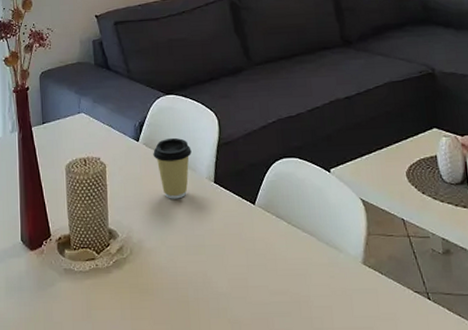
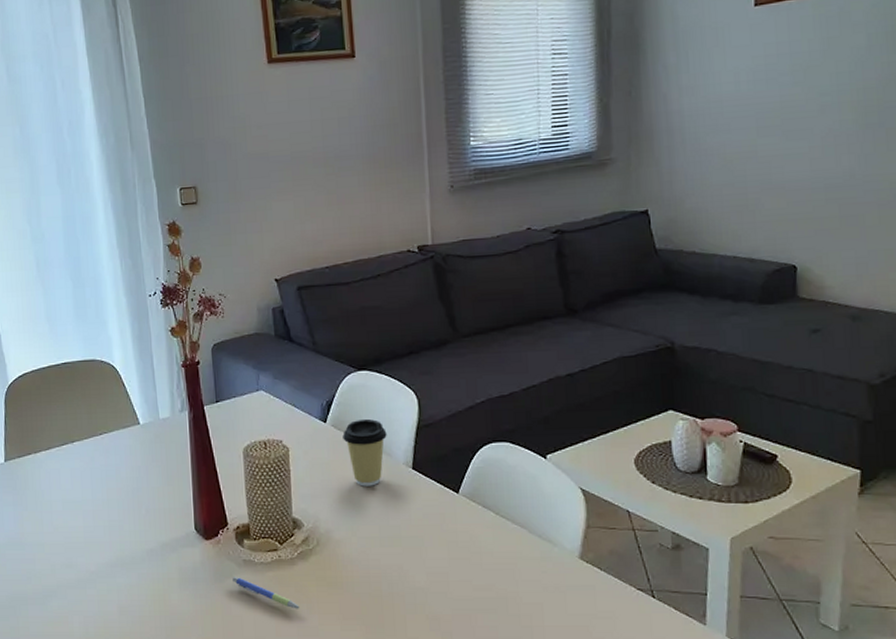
pen: none [54,284,115,315] -> present [232,576,300,609]

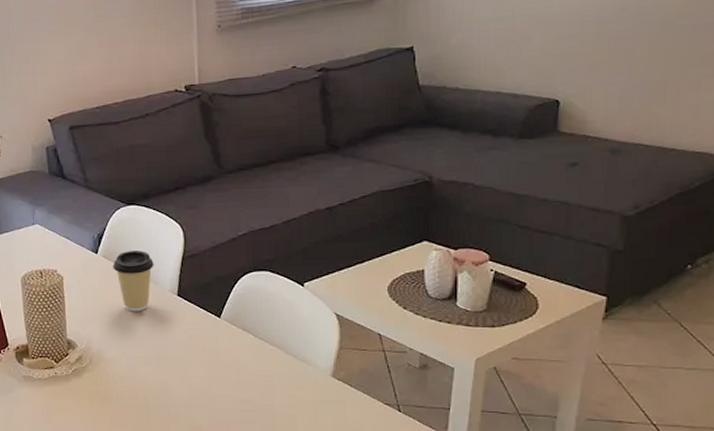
pen: present [232,576,300,609] -> none [14,390,74,419]

